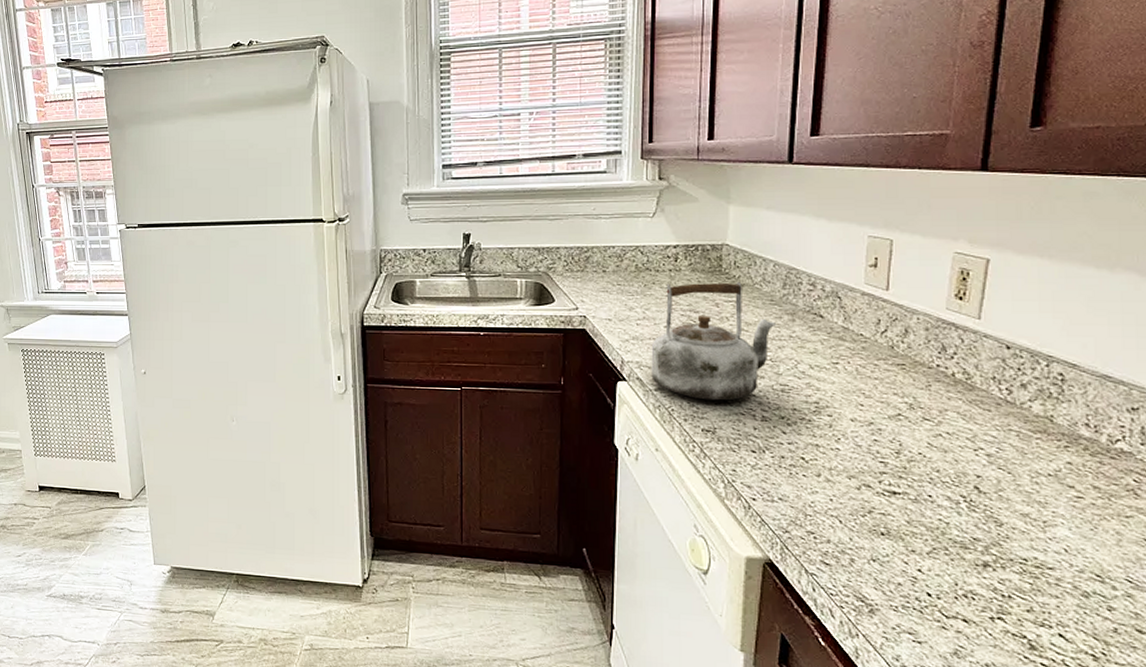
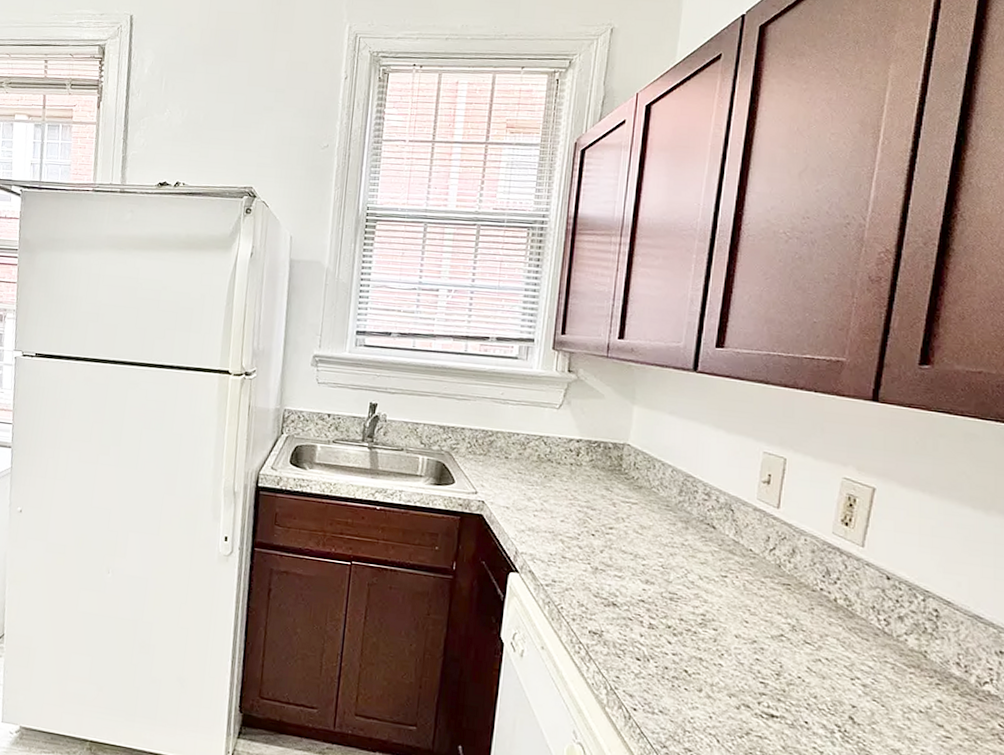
kettle: present [651,281,777,401] -> none [544,477,671,604]

